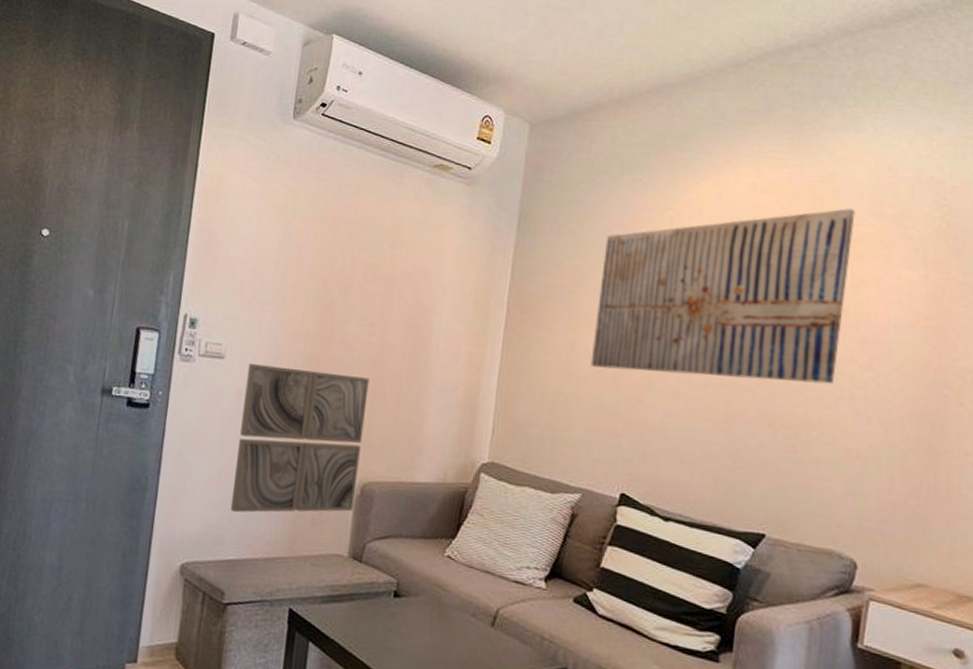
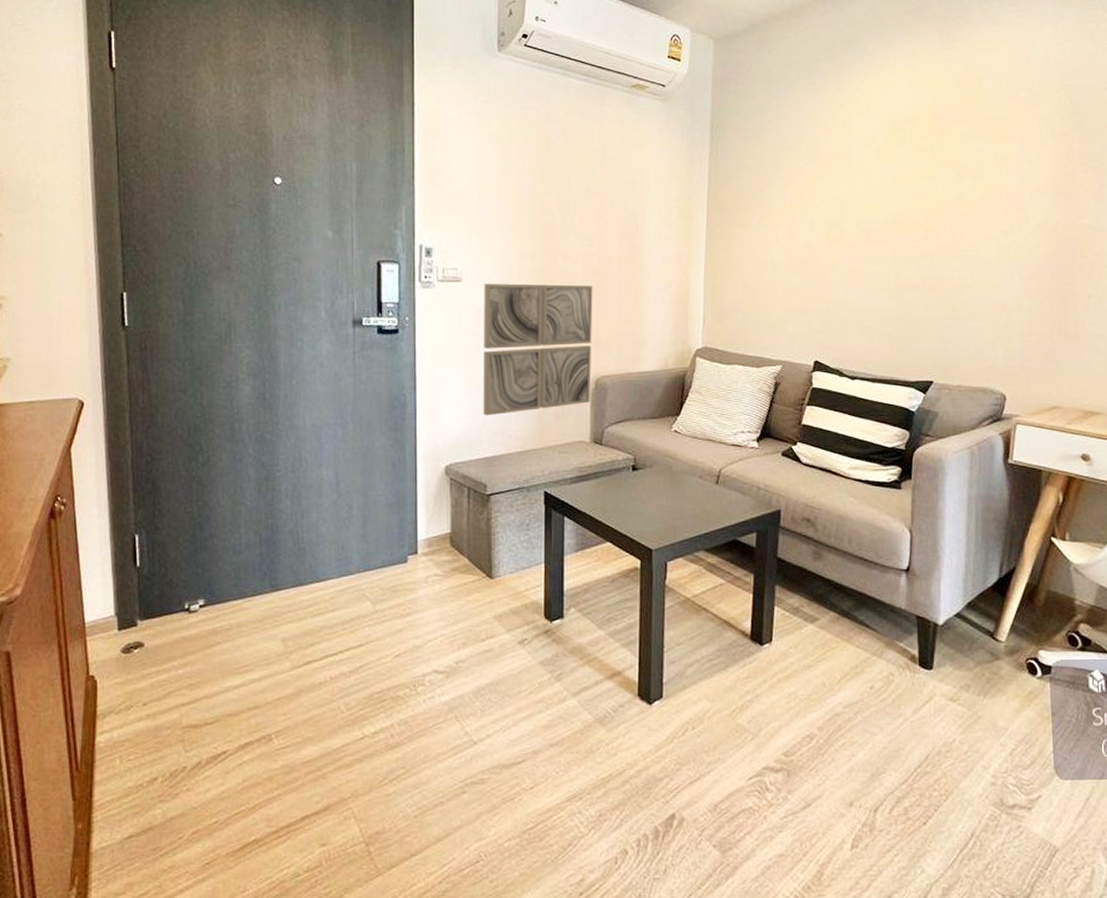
wall art: present [591,207,855,384] -> none [782,94,996,256]

